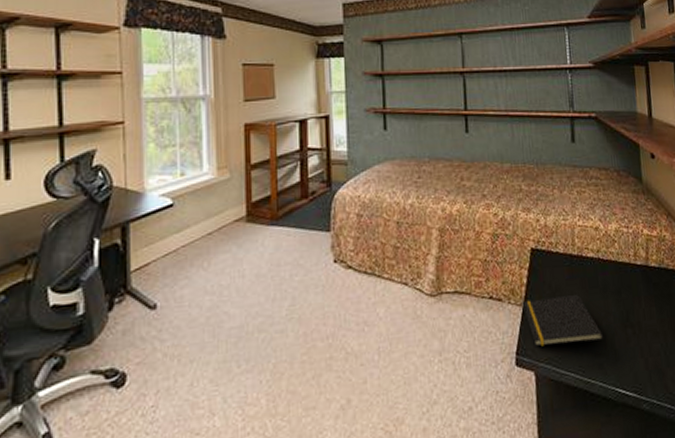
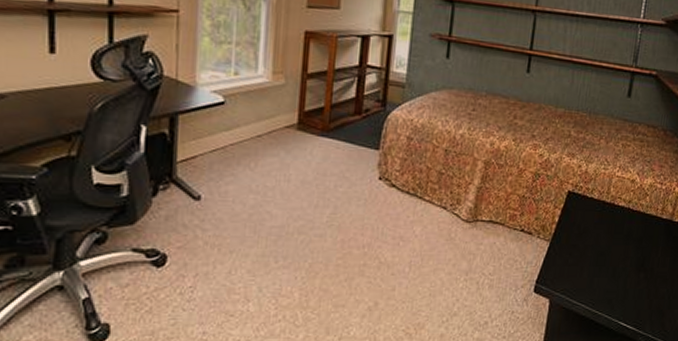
notepad: present [522,295,604,347] -> none [550,237,618,279]

